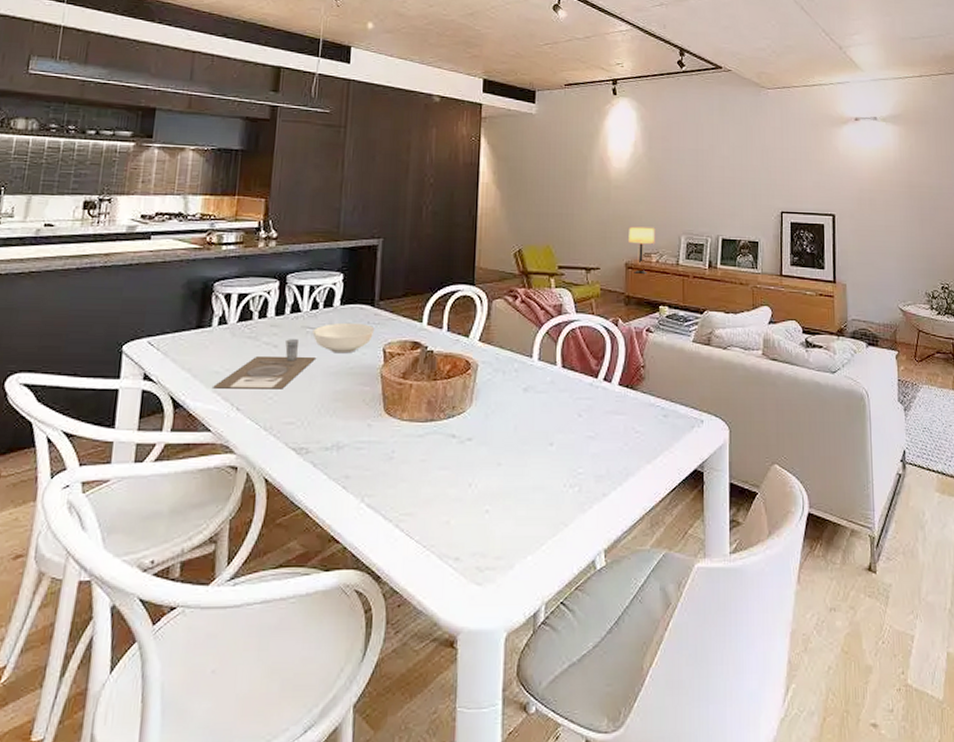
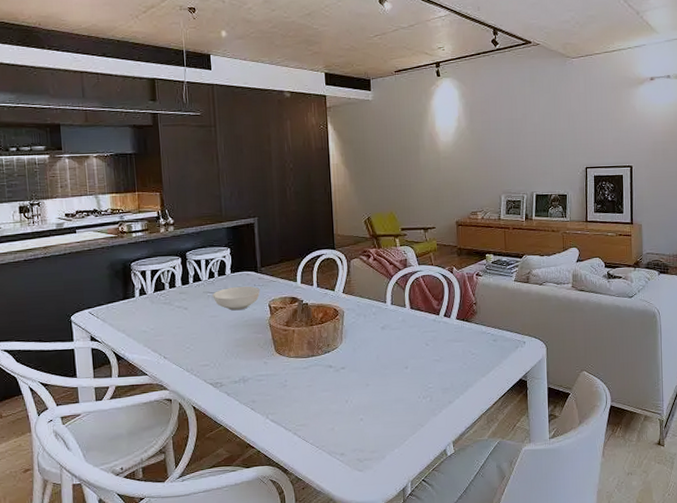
place setting: present [213,339,315,389] -> none [144,302,218,344]
table lamp: present [628,227,654,275] -> none [457,190,479,230]

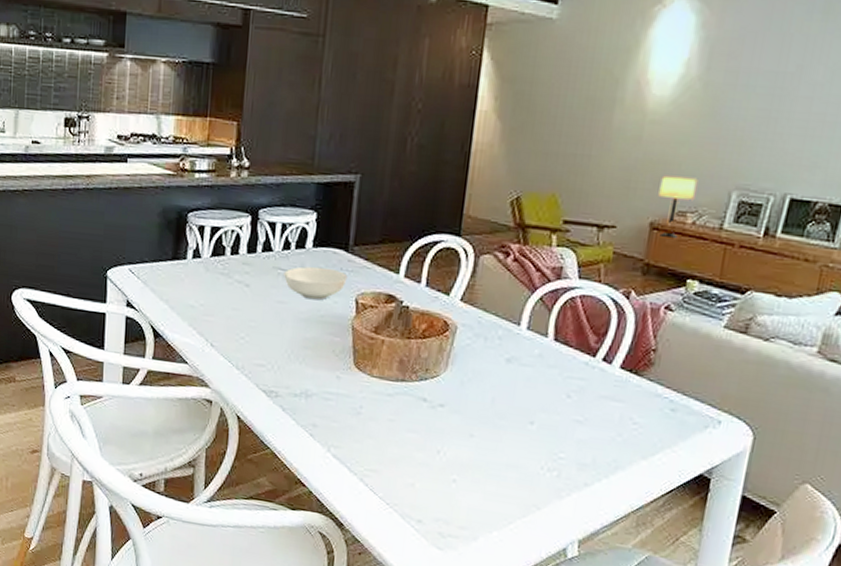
table lamp: none [457,190,479,230] -> present [658,176,697,240]

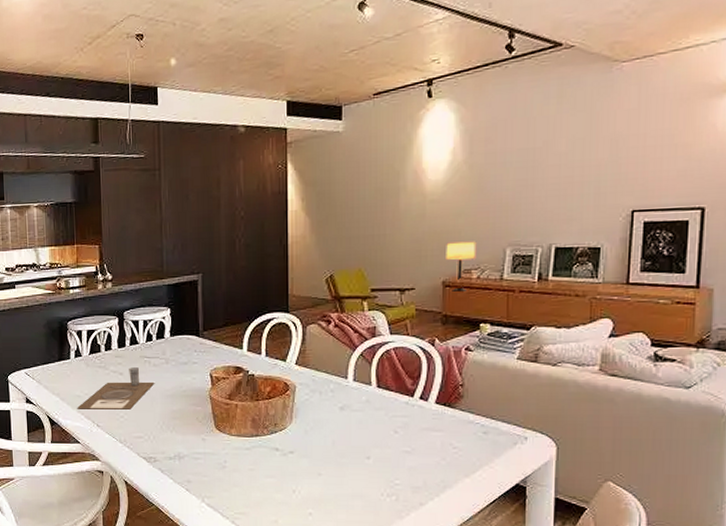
place setting: none [189,279,286,331] -> present [77,367,154,410]
bowl: present [284,266,348,301] -> none [149,351,201,379]

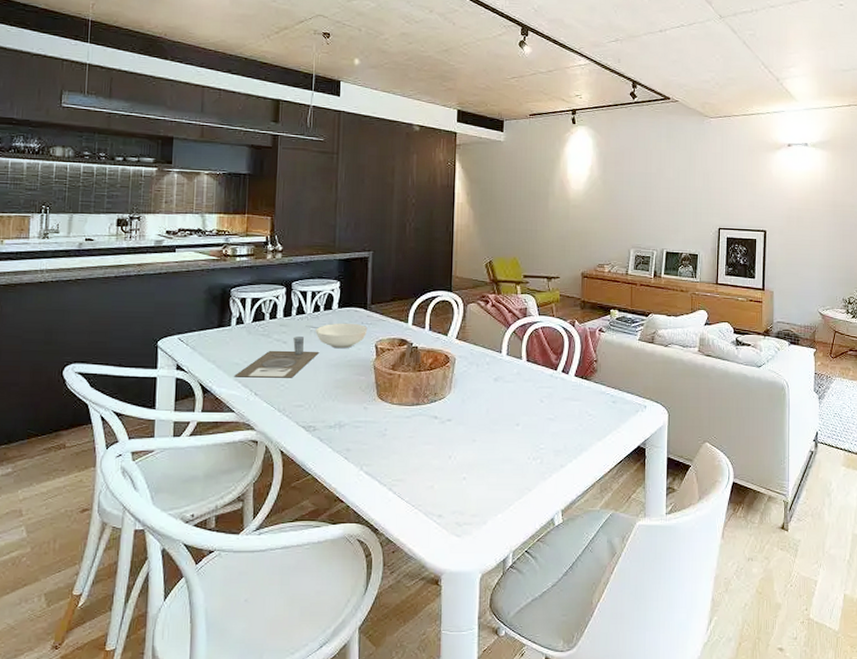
bowl: none [149,351,201,379] -> present [315,323,368,349]
table lamp: present [446,241,475,293] -> none [584,241,607,283]

